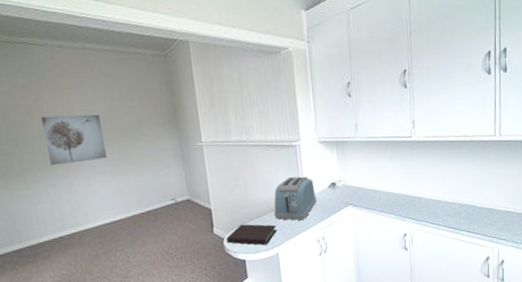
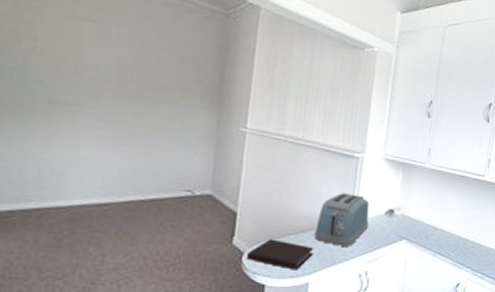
wall art: present [41,114,107,166] -> none [25,44,118,120]

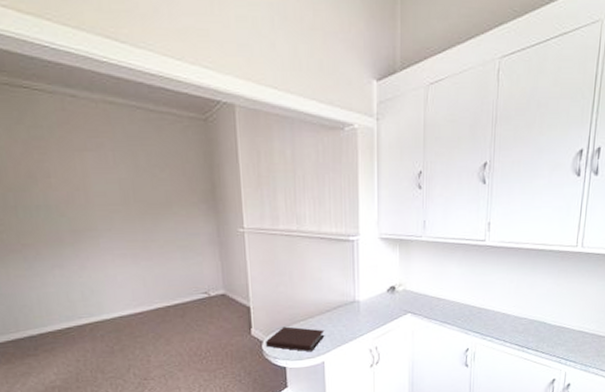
toaster: present [314,193,370,247] -> none [323,276,373,326]

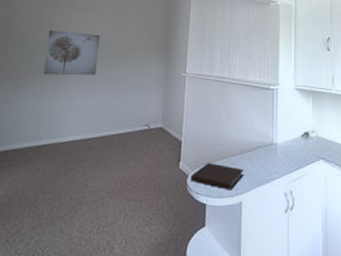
wall art: none [46,182,128,242] -> present [43,30,100,76]

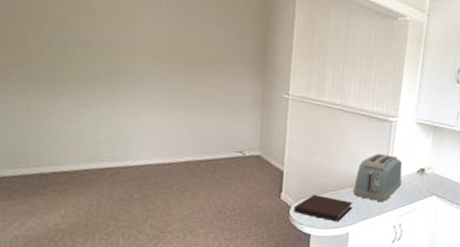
wall art: present [43,30,100,76] -> none [90,19,170,88]
toaster: none [243,120,288,168] -> present [353,154,403,202]

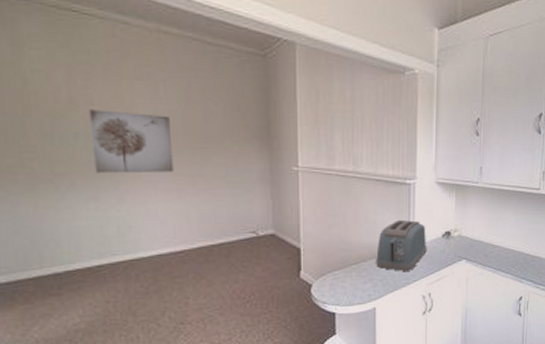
wall art: none [90,19,170,88] -> present [89,109,174,174]
notebook: present [293,194,353,222] -> none [314,270,377,297]

